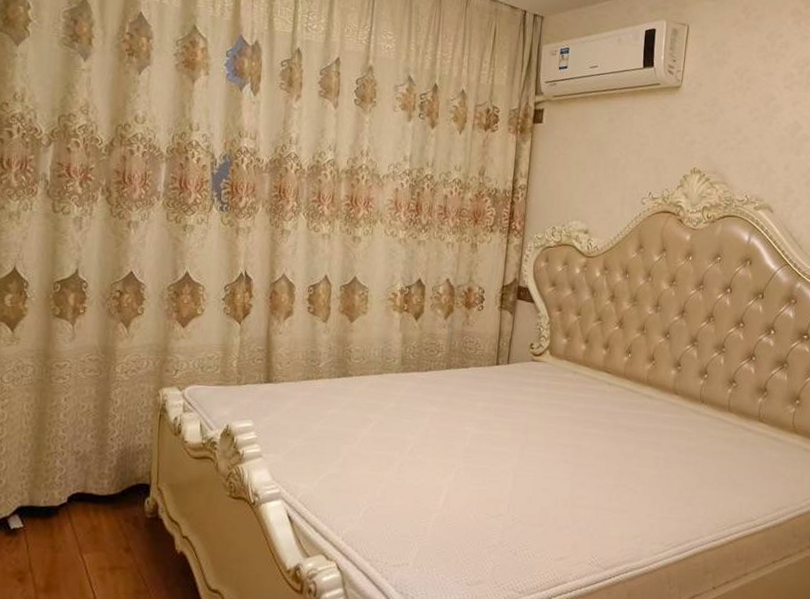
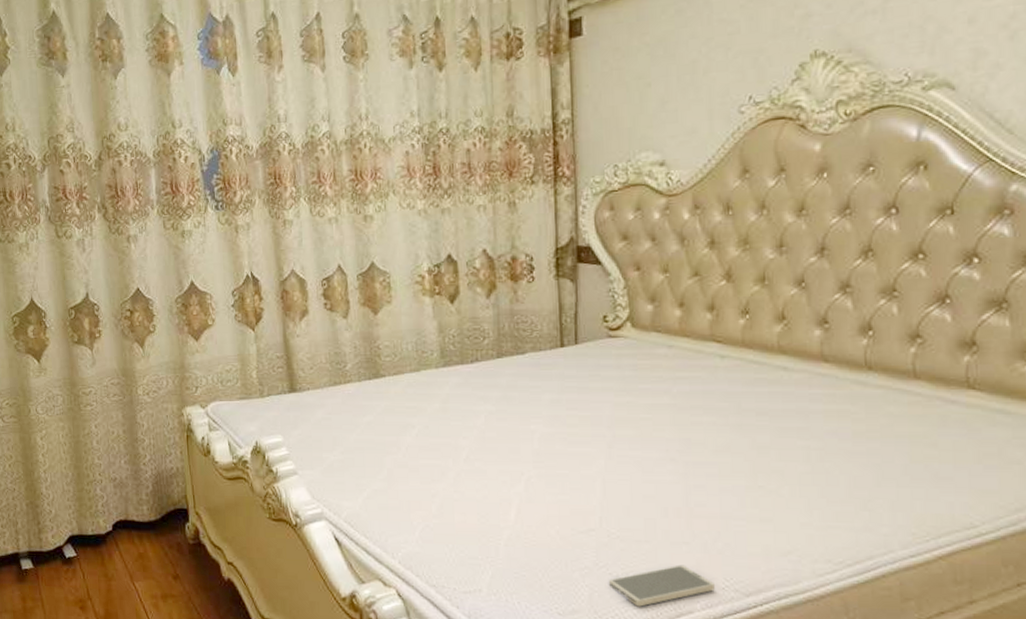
smartphone: none [509,544,584,578] -> present [609,564,715,607]

